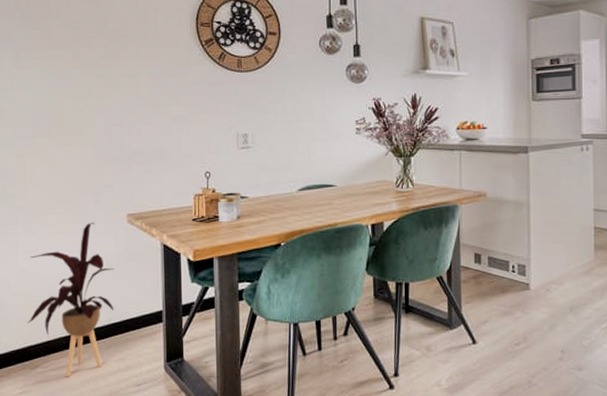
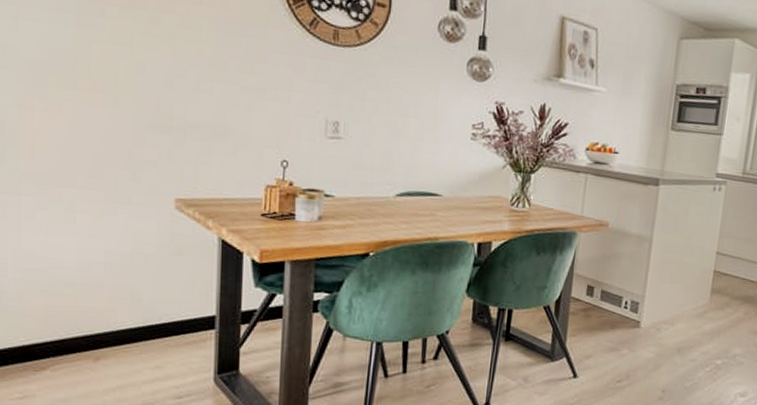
house plant: present [28,223,115,377] -> none [32,203,155,383]

